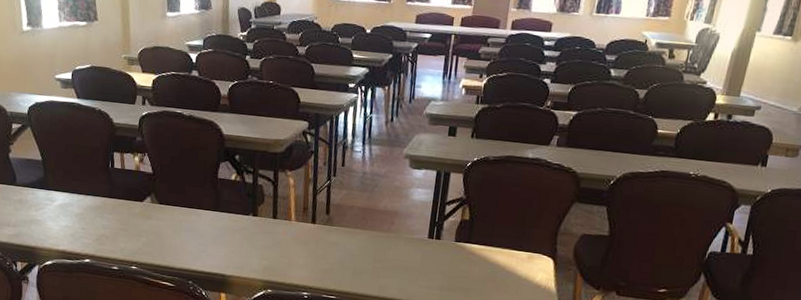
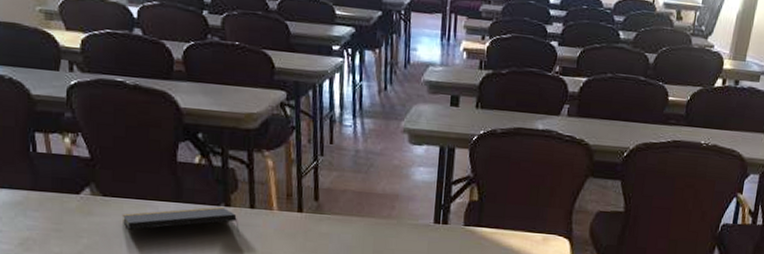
notepad: none [173,216,263,238] -> present [122,206,239,233]

